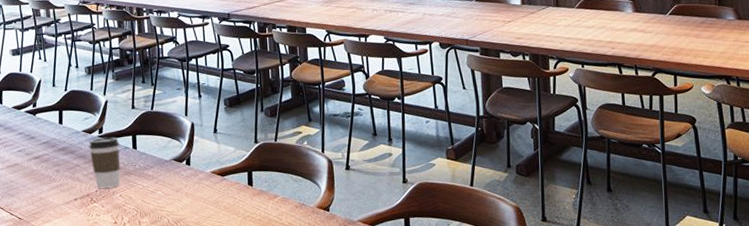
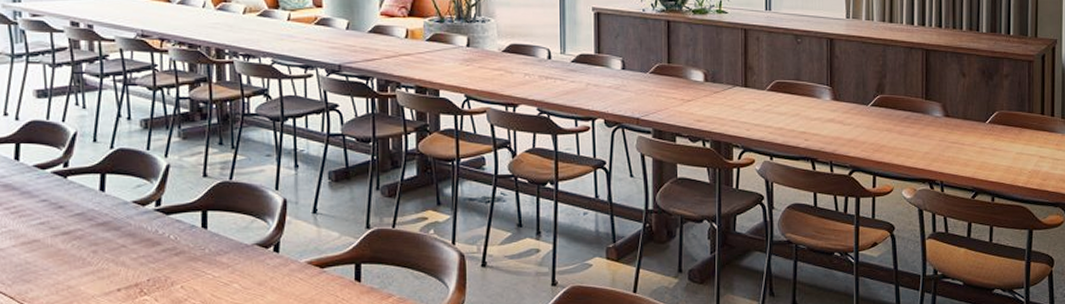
coffee cup: present [88,137,120,188] -> none [140,211,184,277]

